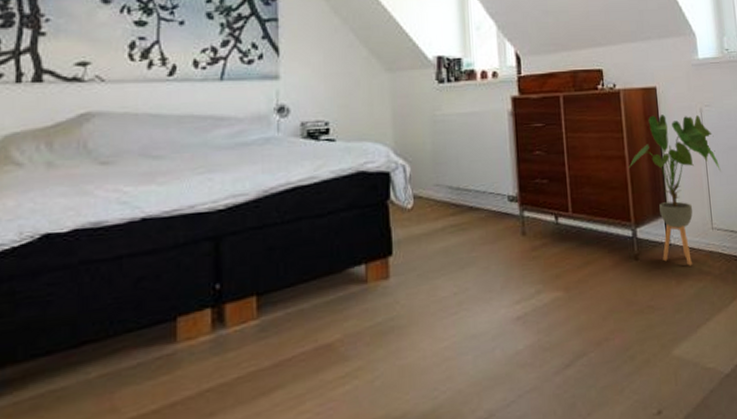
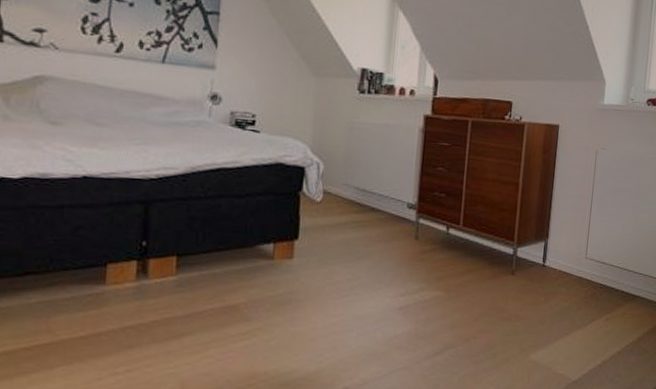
house plant: present [628,114,721,266] -> none [520,150,604,287]

